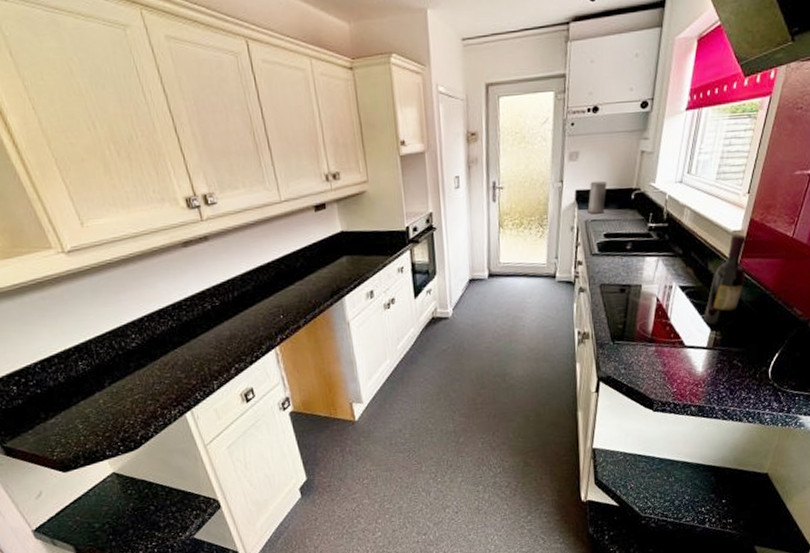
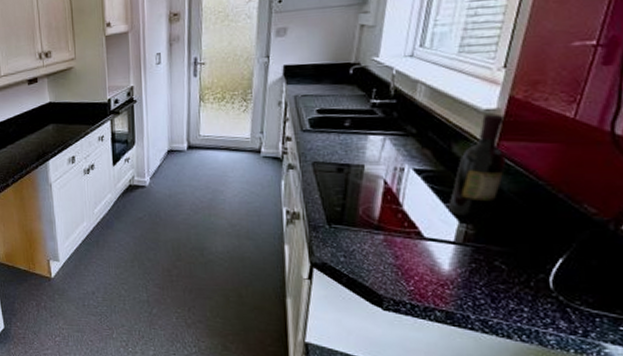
canister: present [587,180,607,214] -> none [297,55,320,89]

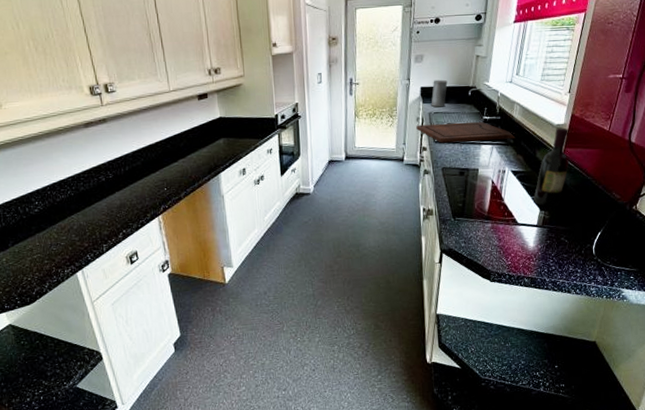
cutting board: none [277,105,420,132] -> present [416,121,516,143]
canister: none [297,55,320,89] -> present [431,79,448,108]

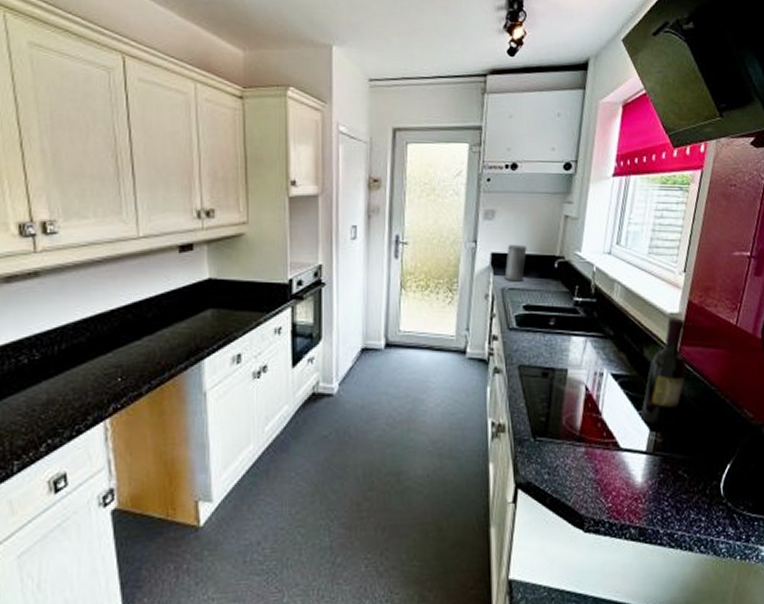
cutting board: present [416,121,516,143] -> none [484,303,617,331]

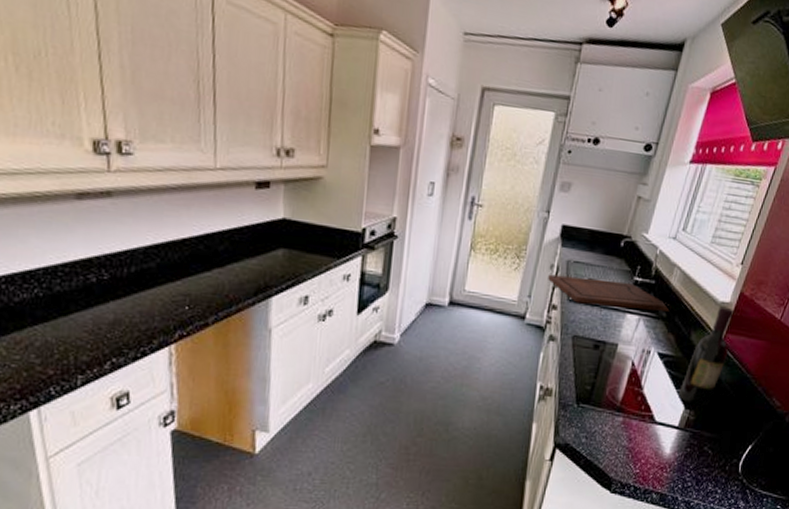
cutting board: none [484,303,617,331] -> present [548,274,670,312]
canister: present [504,244,527,282] -> none [571,218,597,256]

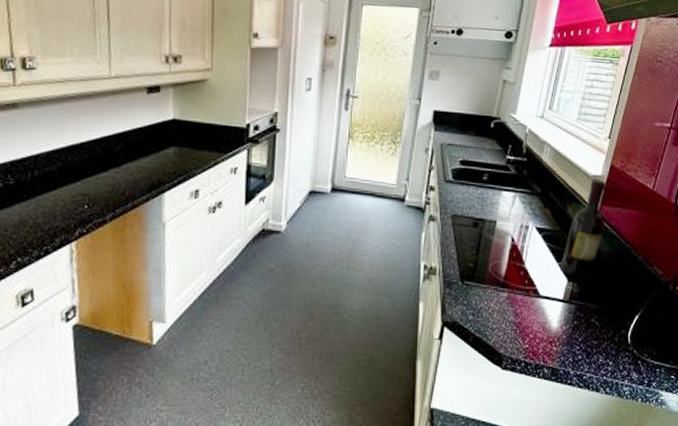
cutting board: present [548,274,670,312] -> none [424,157,544,187]

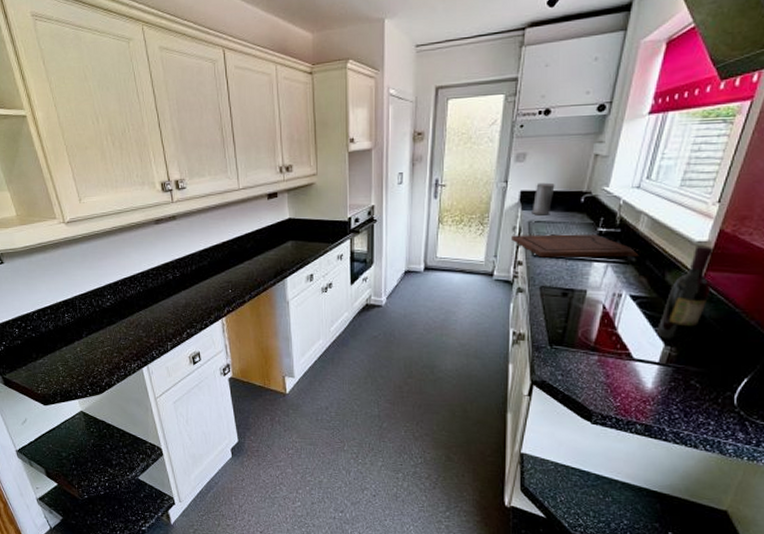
cutting board: none [424,157,544,187] -> present [511,233,639,258]
canister: none [444,103,467,139] -> present [532,182,555,216]

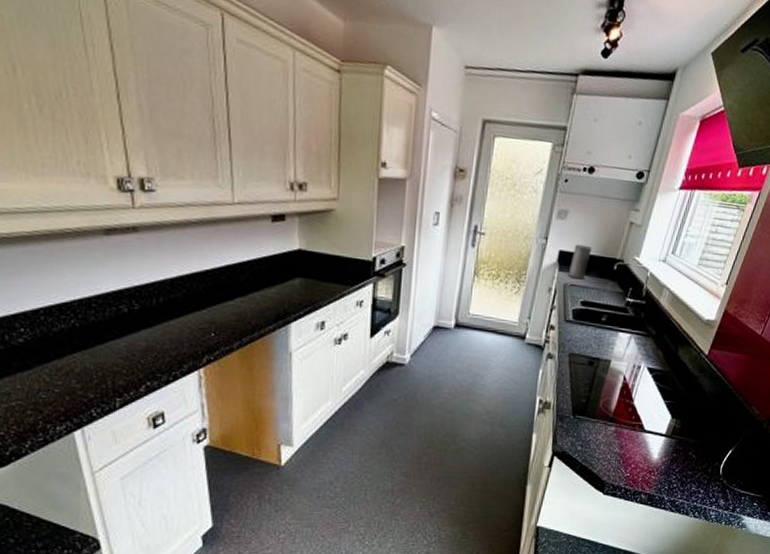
cutting board: present [511,233,639,258] -> none [546,297,659,330]
wine bottle: present [657,246,714,343] -> none [666,324,719,417]

